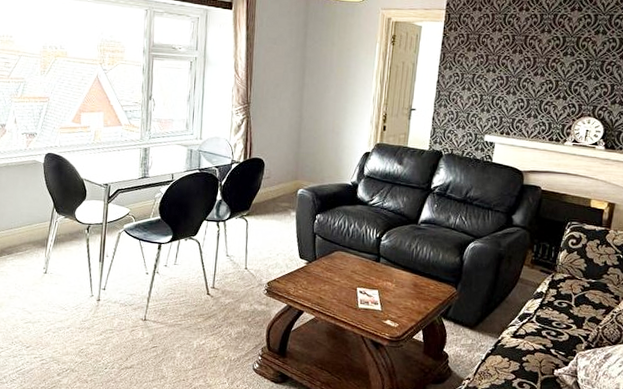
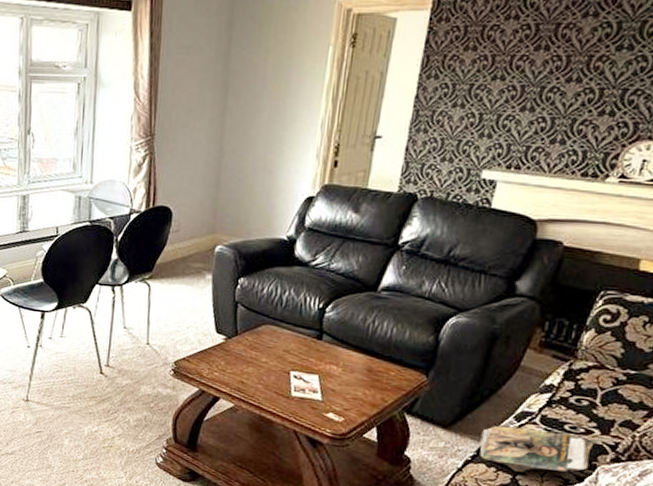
magazine: none [496,324,573,360] -> present [479,425,595,472]

